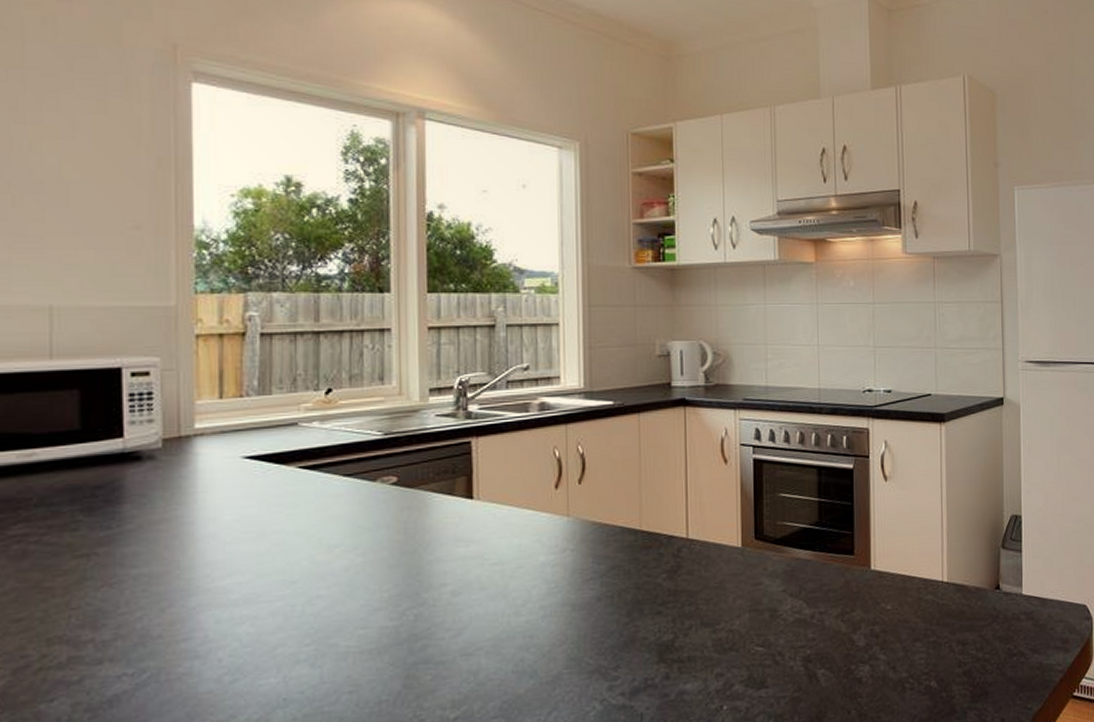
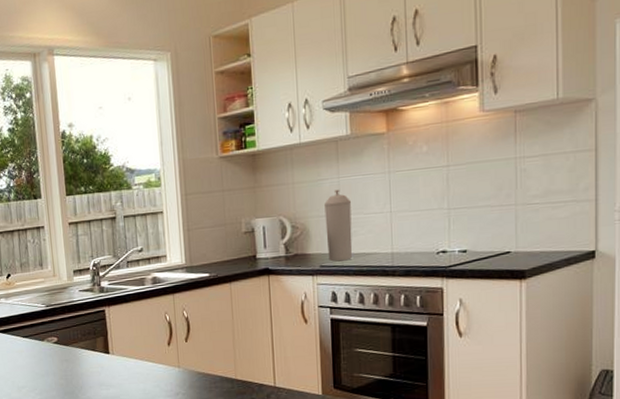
canister: none [750,316,779,395] -> present [324,189,353,262]

